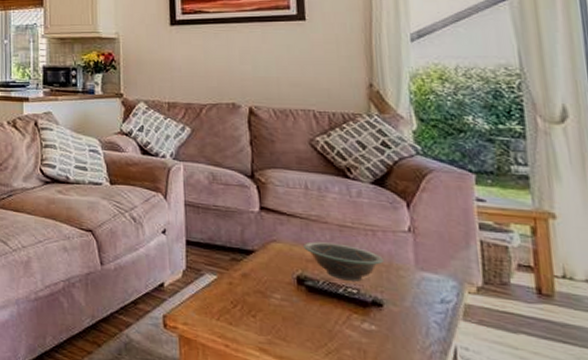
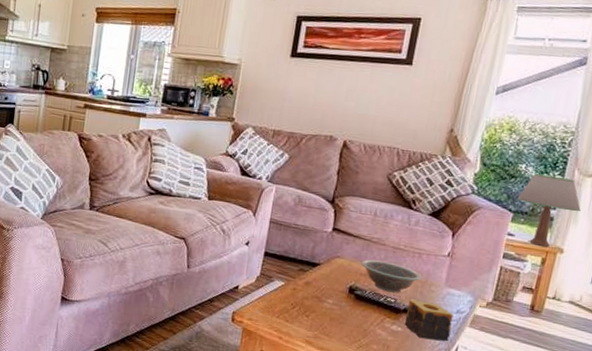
candle: none [376,289,441,342] -> present [404,300,454,342]
table lamp: none [474,123,561,213] -> present [517,173,581,248]

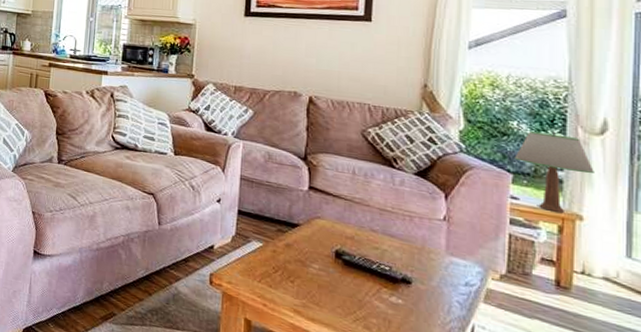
decorative bowl: present [361,259,422,293] -> none [345,221,417,260]
candle: present [404,300,454,342] -> none [404,268,462,320]

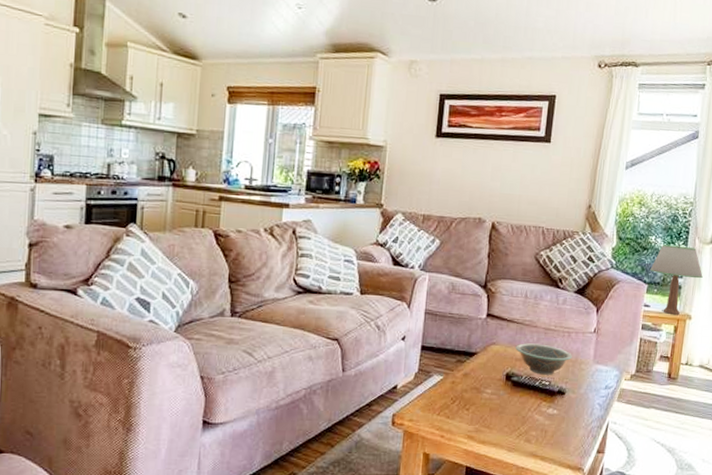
decorative bowl: none [345,221,417,260] -> present [515,343,572,375]

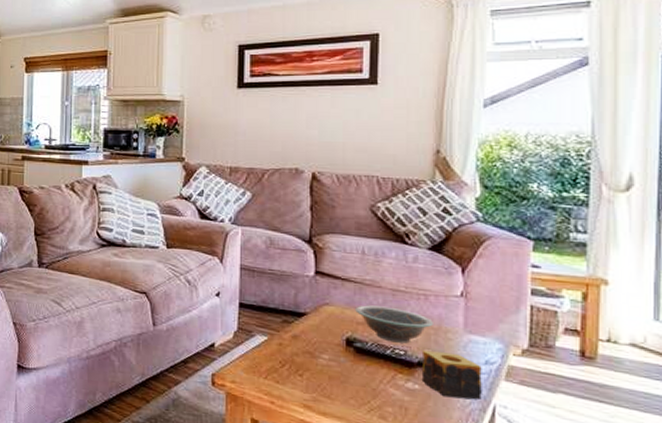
candle: none [559,380,603,419] -> present [421,351,482,401]
table lamp: present [650,243,703,316] -> none [535,191,620,280]

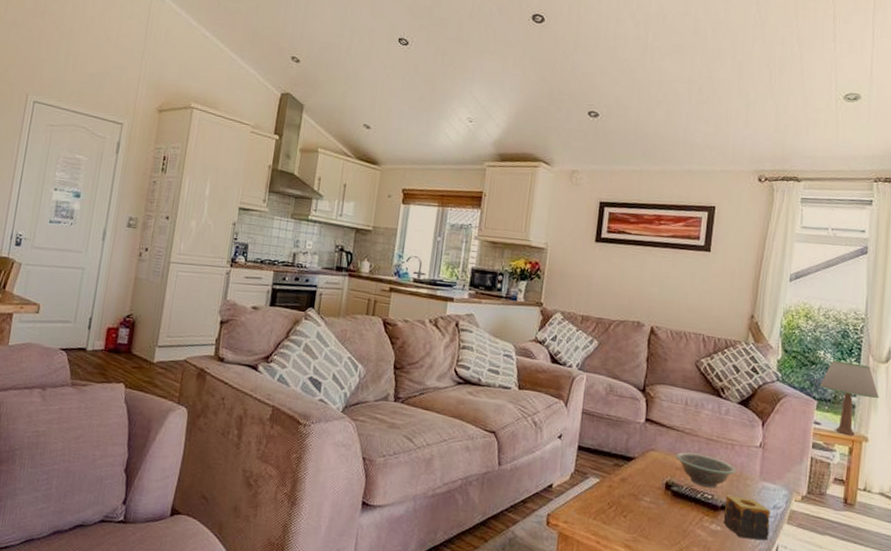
table lamp: none [535,191,620,280] -> present [819,360,879,436]

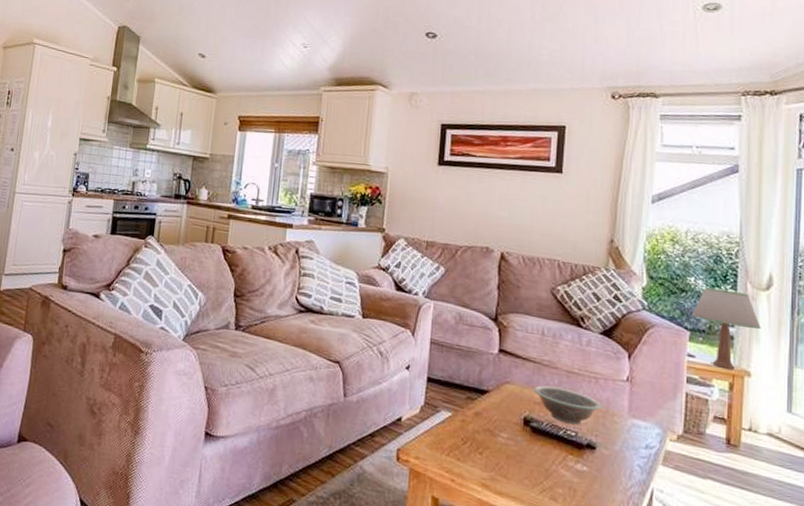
candle: present [723,495,771,541] -> none [589,433,643,484]

